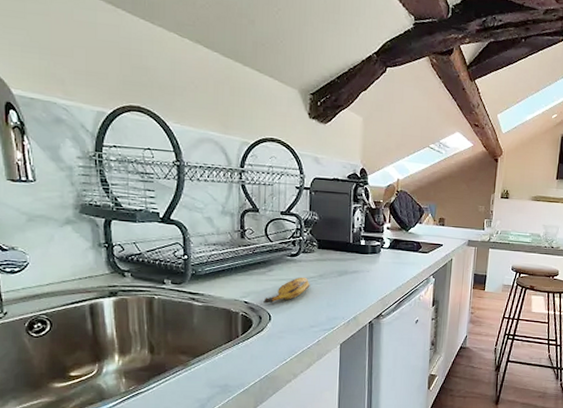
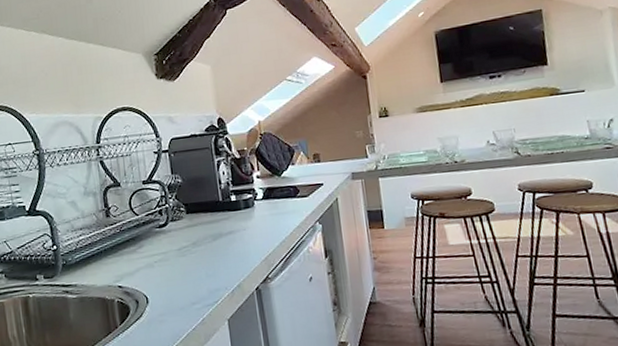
banana: present [262,277,310,304] -> none [137,248,185,285]

